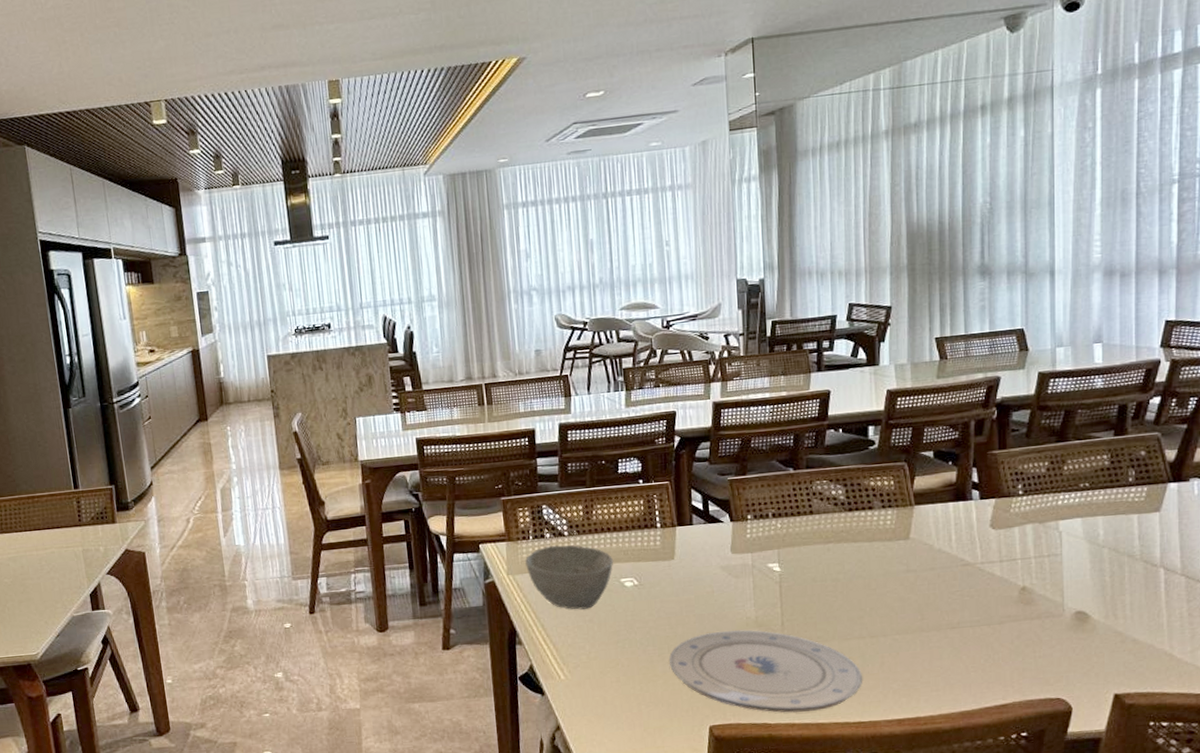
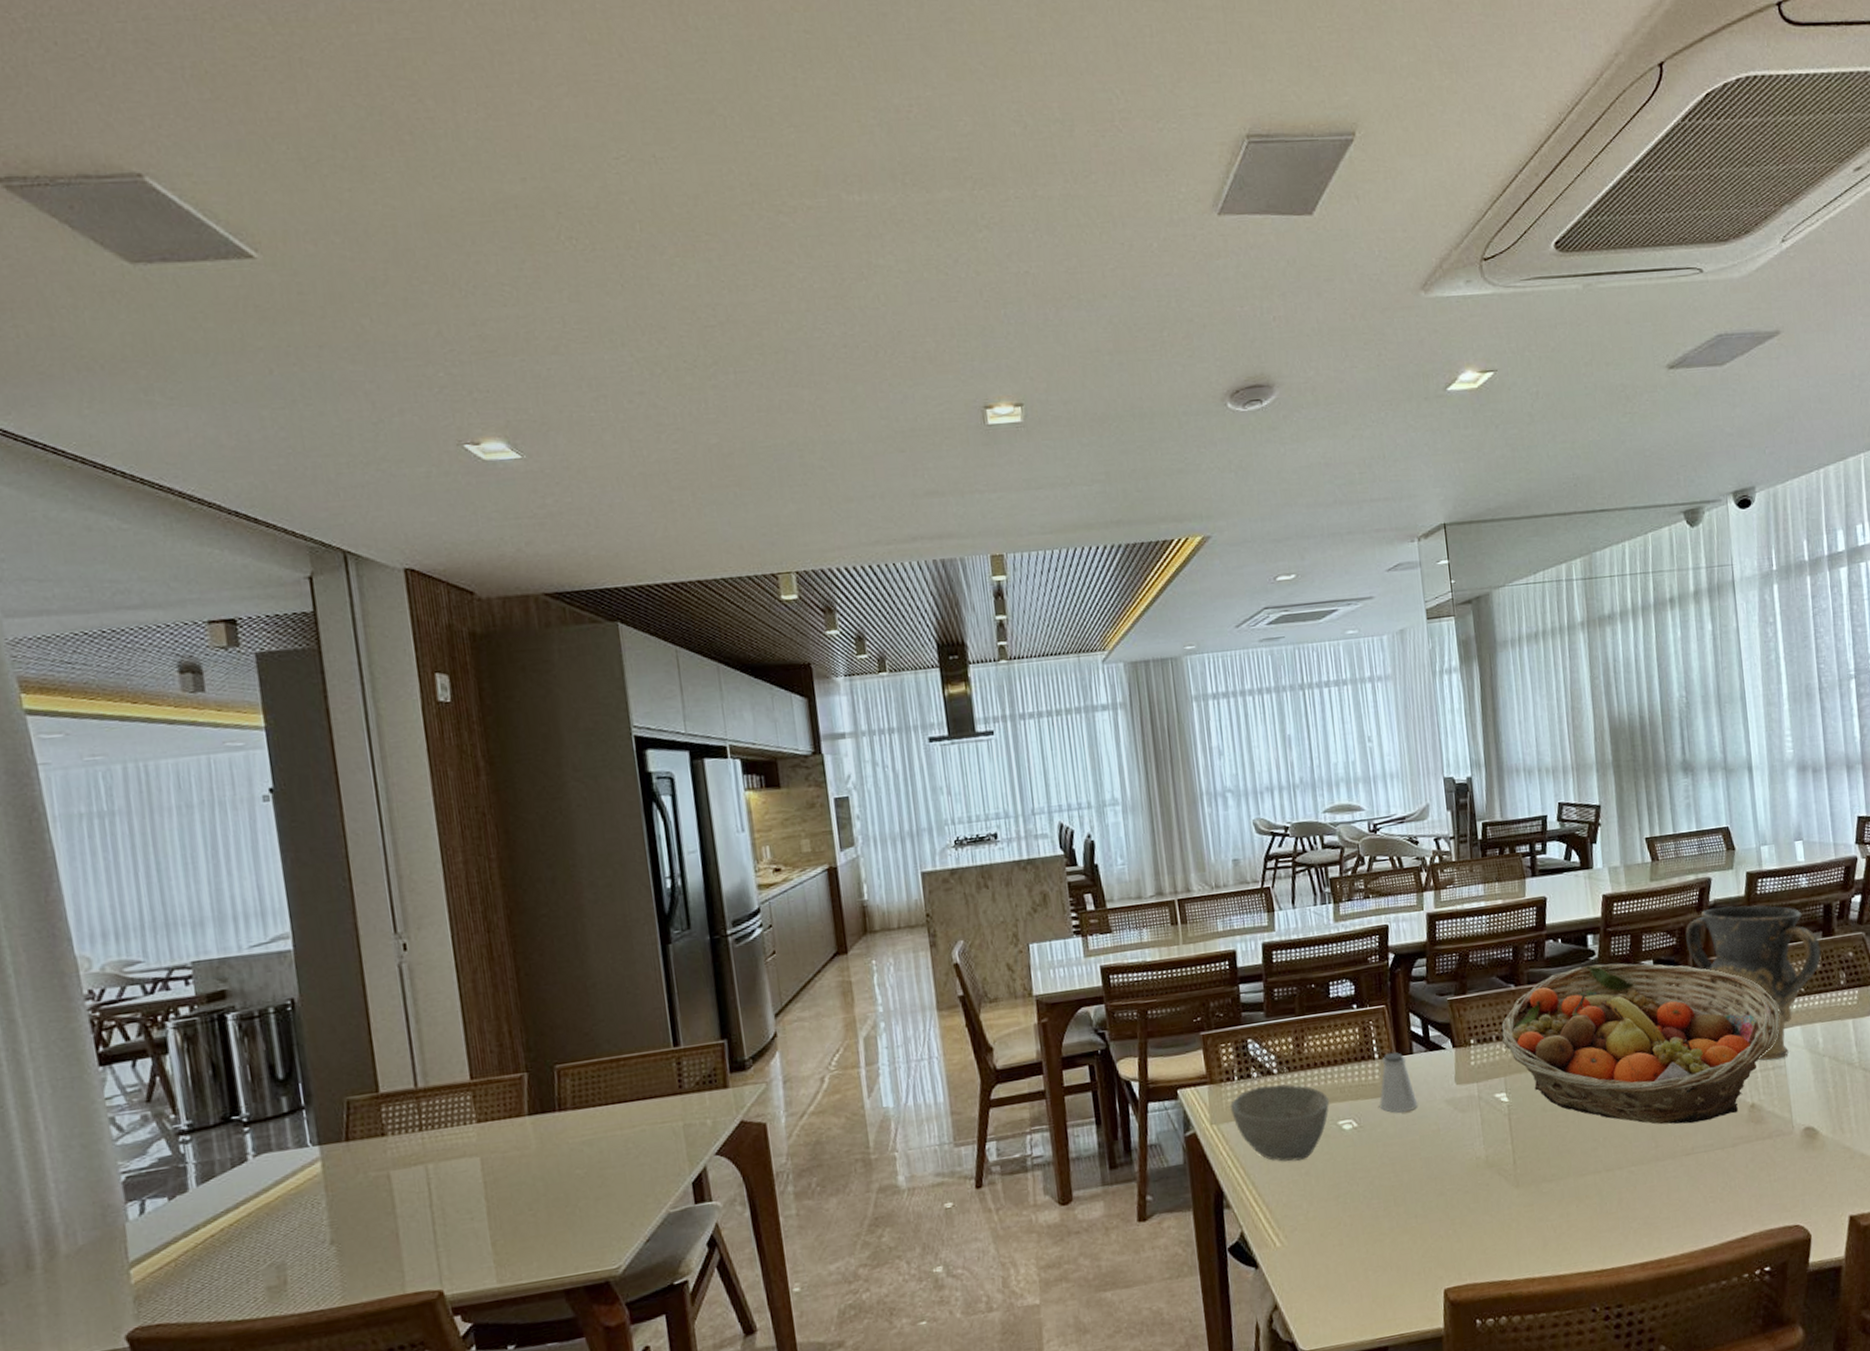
saltshaker: none [658,522,695,575] -> present [1379,1052,1418,1113]
plate: present [669,629,862,713] -> none [1396,1171,1602,1267]
fruit basket: none [777,452,1060,601] -> present [1501,963,1780,1125]
vase: none [968,403,1112,548] -> present [1685,905,1822,1061]

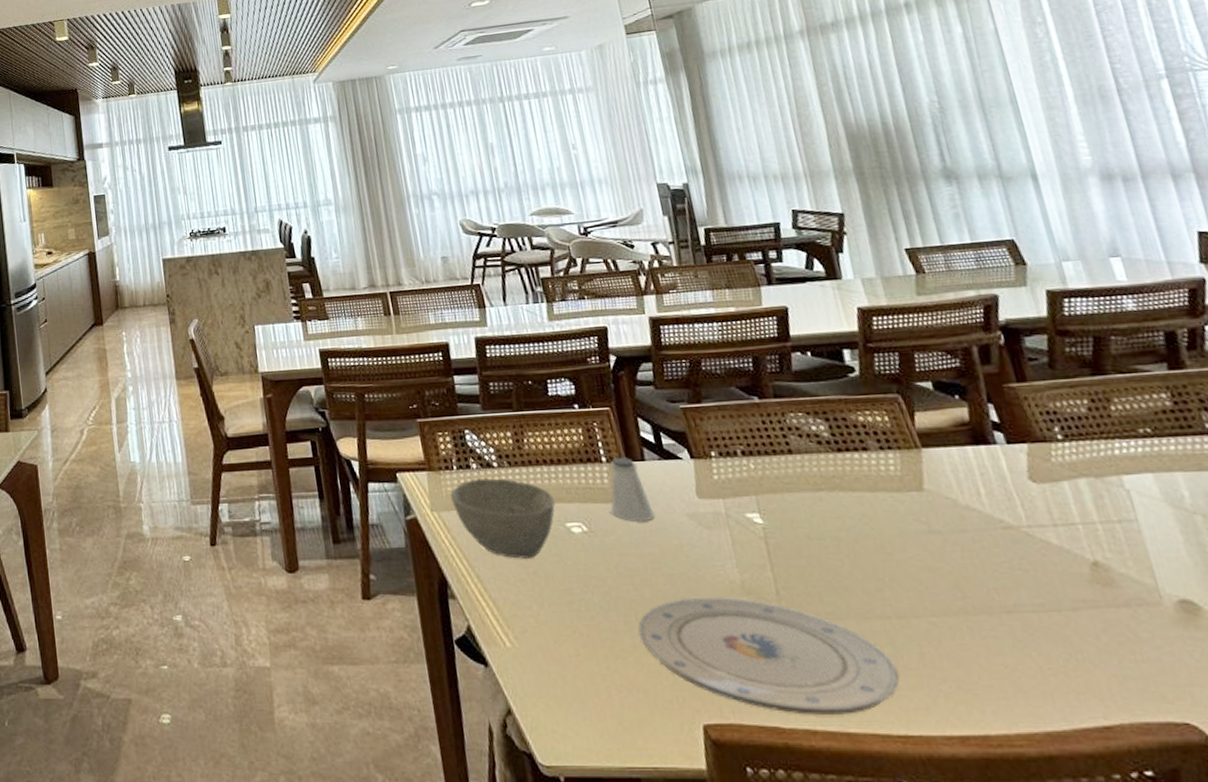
plate: none [1396,1171,1602,1267] -> present [638,596,900,715]
fruit basket: present [1501,963,1780,1125] -> none [746,382,1122,576]
vase: present [1685,905,1822,1061] -> none [971,327,1170,511]

